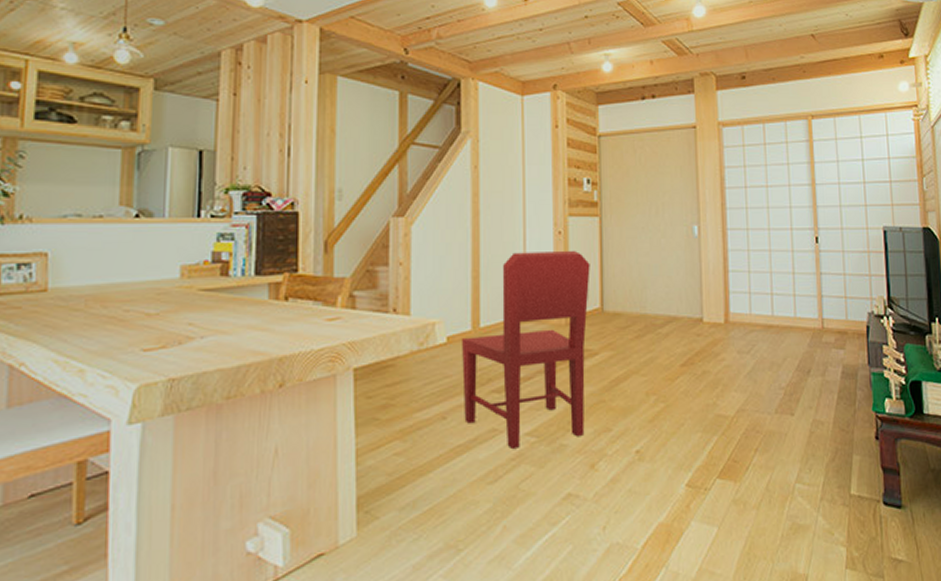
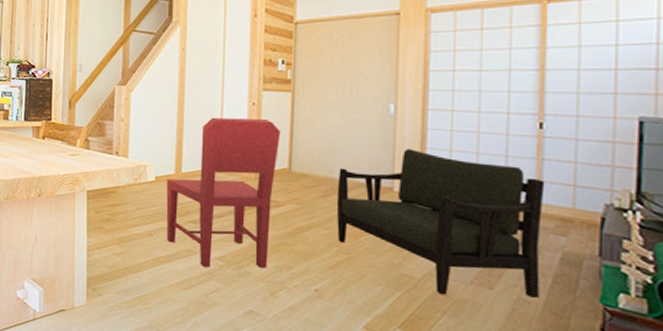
armchair: none [651,273,829,431] -> present [336,148,545,298]

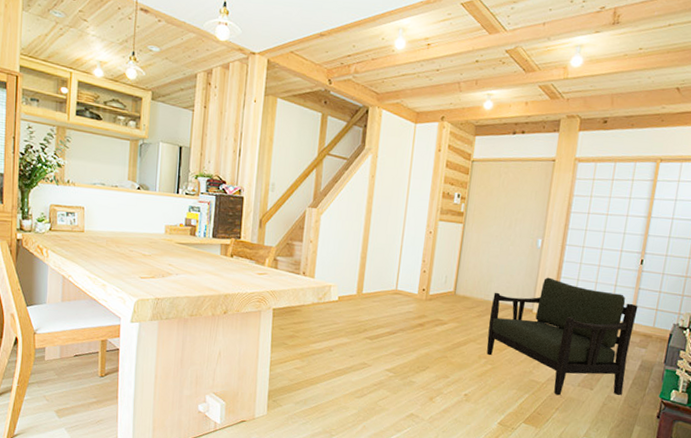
dining chair: present [166,117,281,269] -> none [345,243,451,378]

